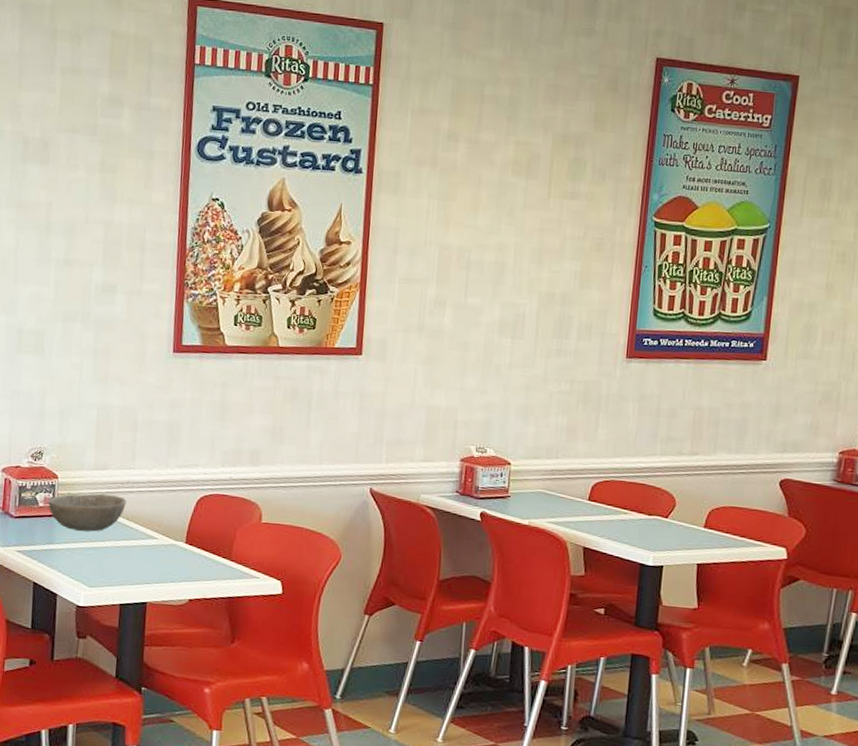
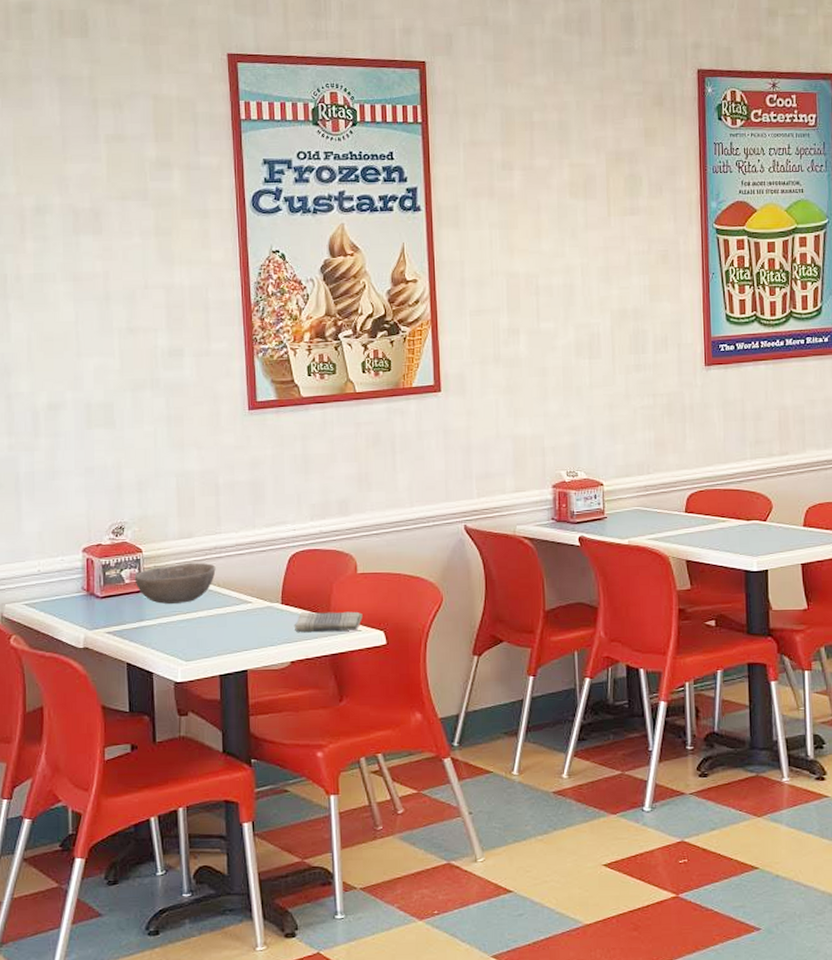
dish towel: none [196,553,262,577] -> present [295,611,363,633]

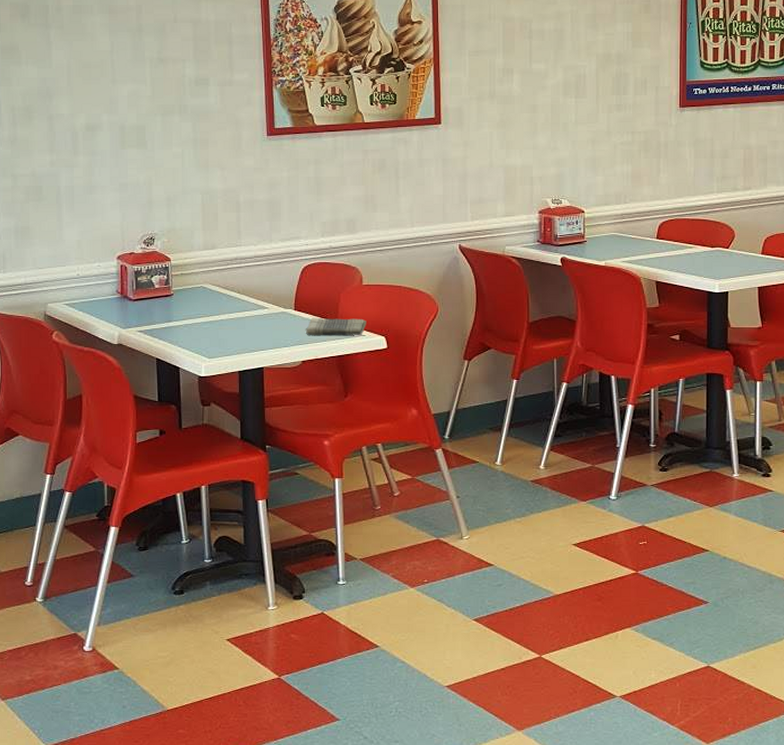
bowl: present [134,562,216,604] -> none [163,271,236,307]

